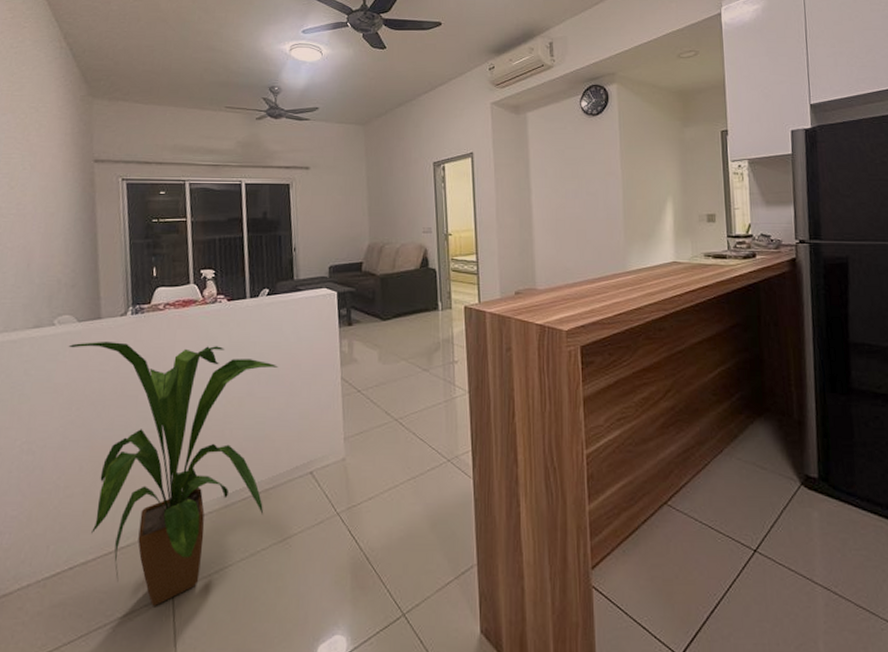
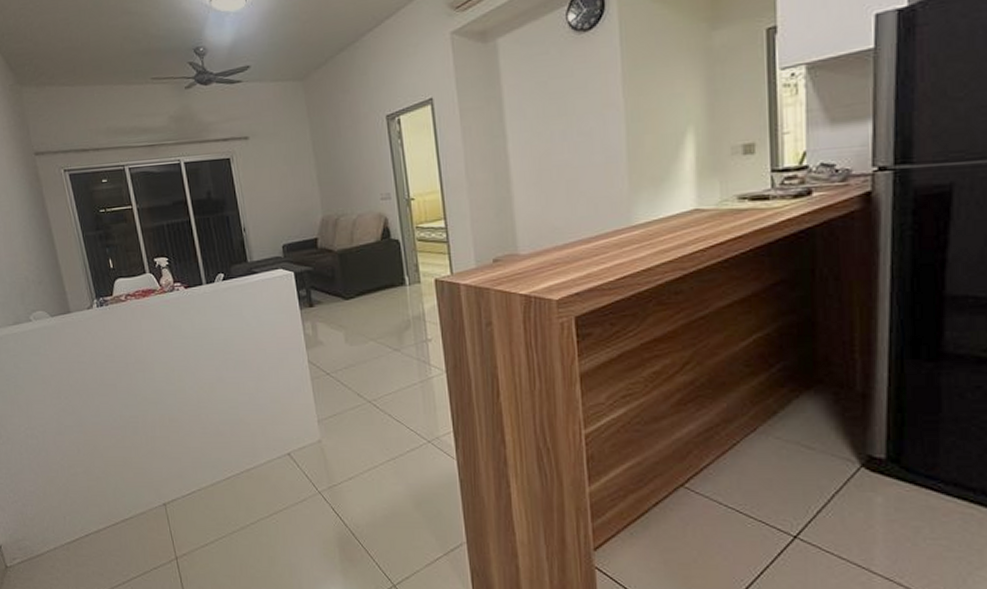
house plant: present [68,342,279,606] -> none [46,334,249,569]

